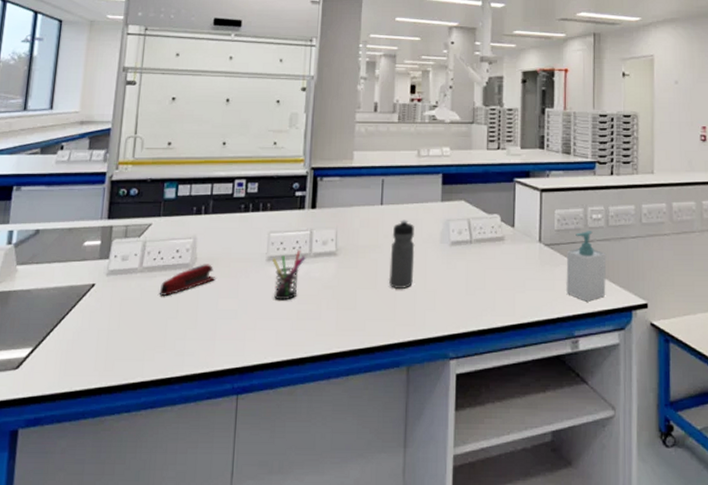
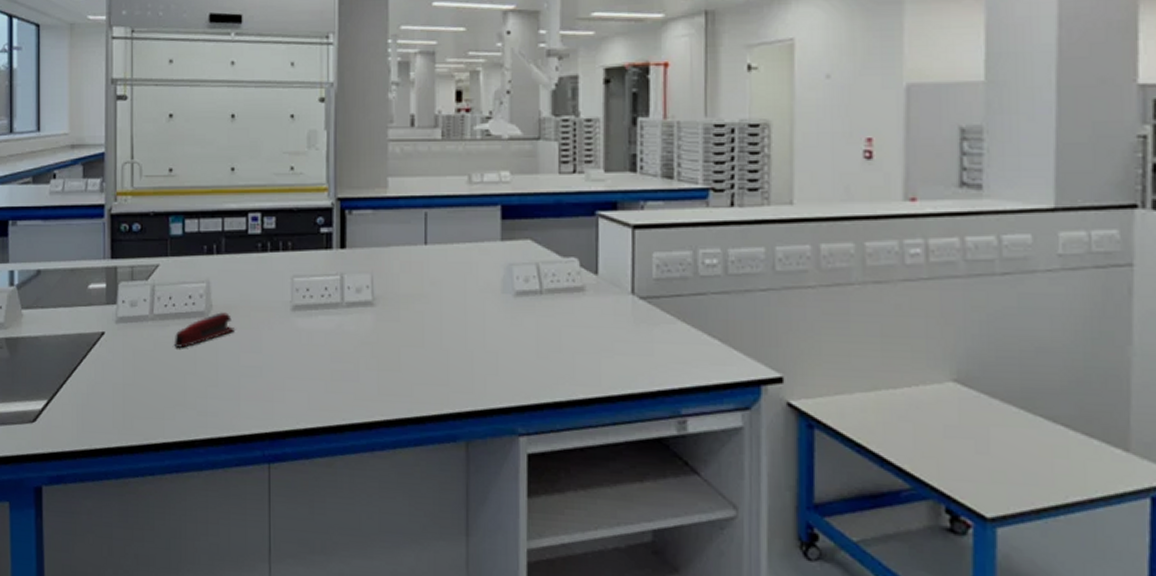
pen holder: present [272,249,306,301] -> none [298,297,337,358]
water bottle: present [388,220,415,289] -> none [438,263,470,348]
soap bottle: present [566,231,607,302] -> none [669,280,725,372]

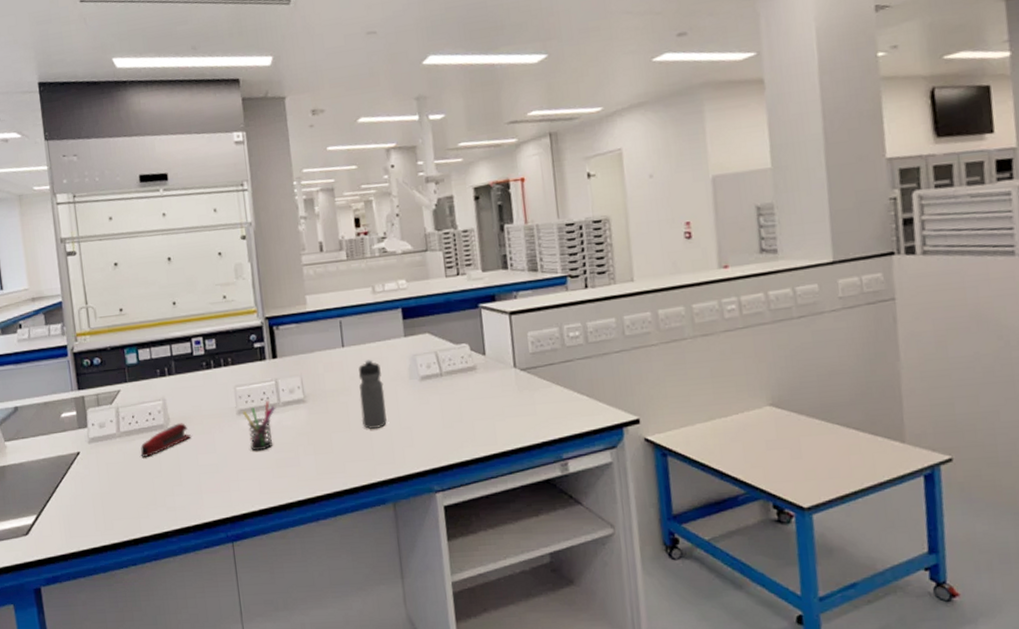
pen holder: none [298,297,337,358] -> present [243,400,275,452]
water bottle: none [438,263,470,348] -> present [358,359,387,429]

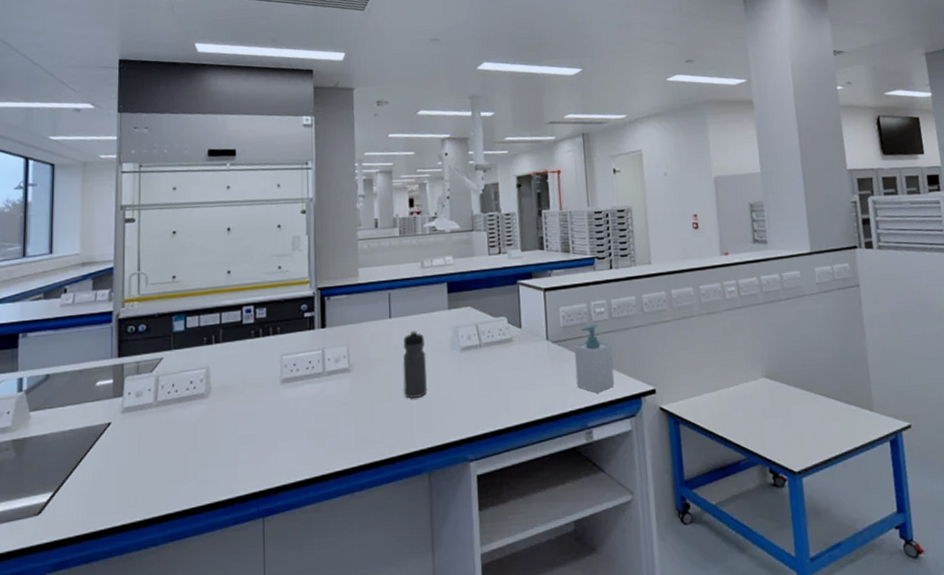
stapler: present [140,423,192,457] -> none [176,392,232,428]
pen holder: present [243,400,275,452] -> none [287,369,320,421]
soap bottle: none [545,350,593,423] -> present [574,324,615,393]

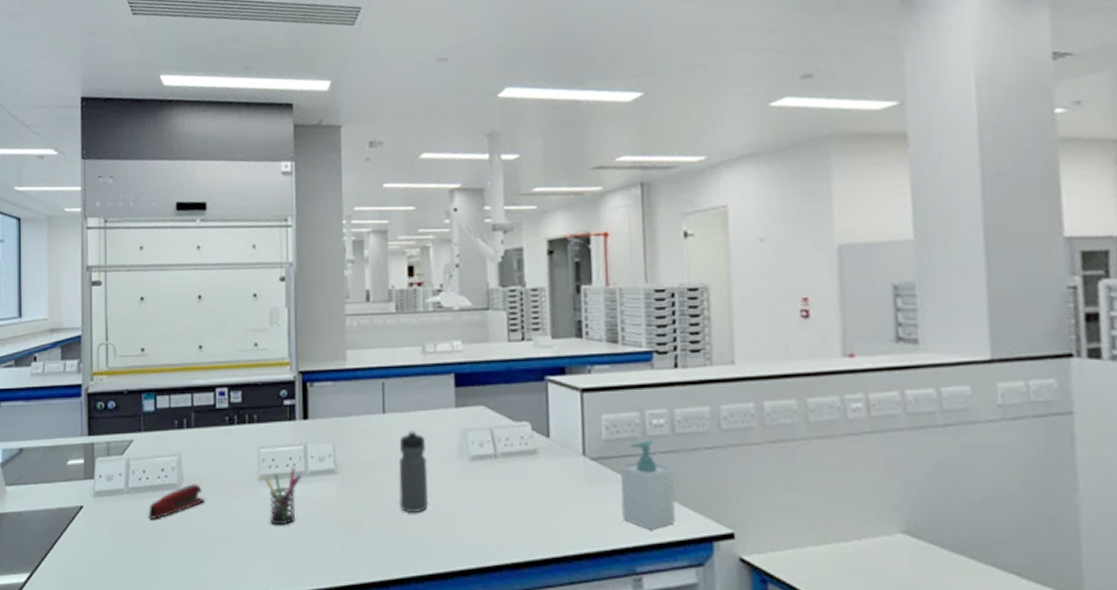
stapler: none [176,392,232,428] -> present [148,484,206,519]
pen holder: none [287,369,320,421] -> present [265,467,302,526]

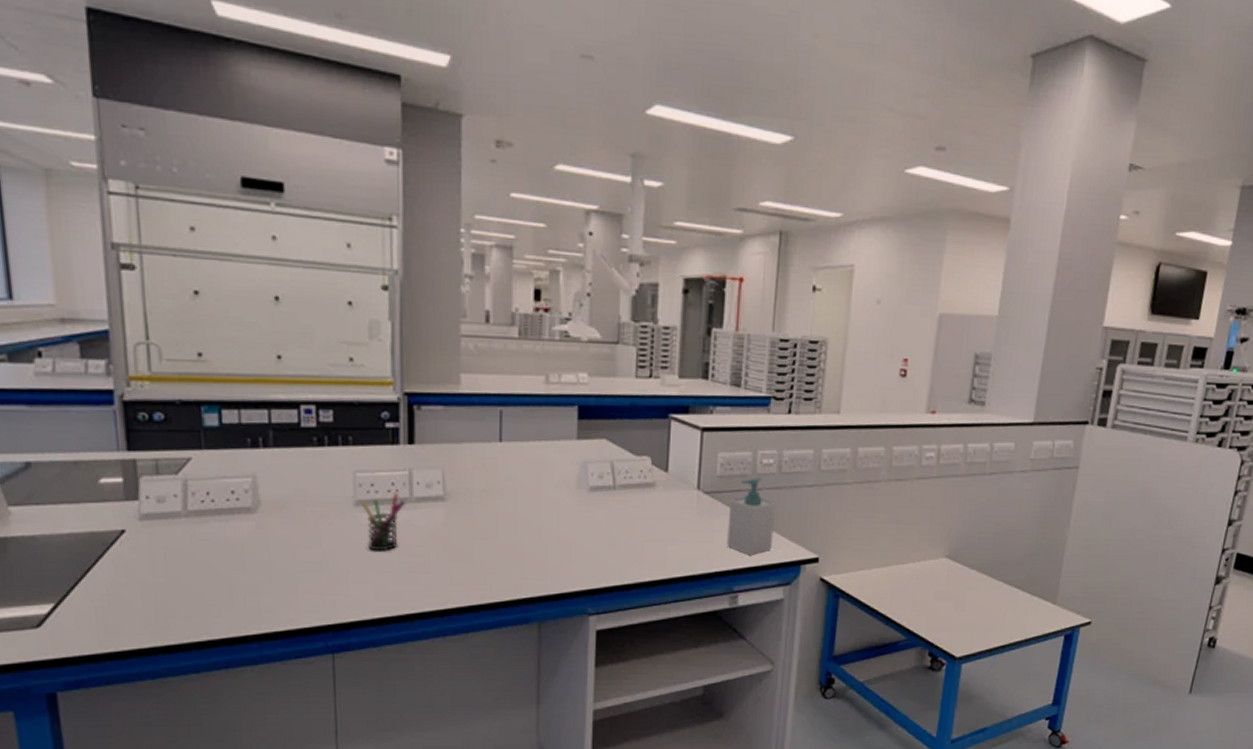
stapler: present [148,484,206,519] -> none [215,508,290,545]
water bottle: present [398,430,428,512] -> none [512,460,545,539]

